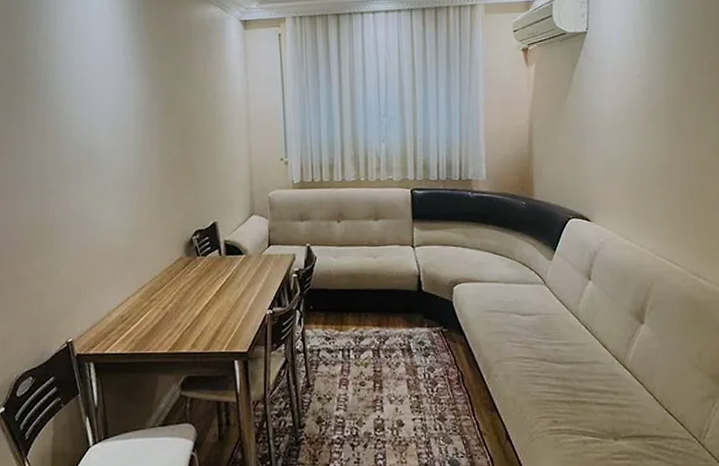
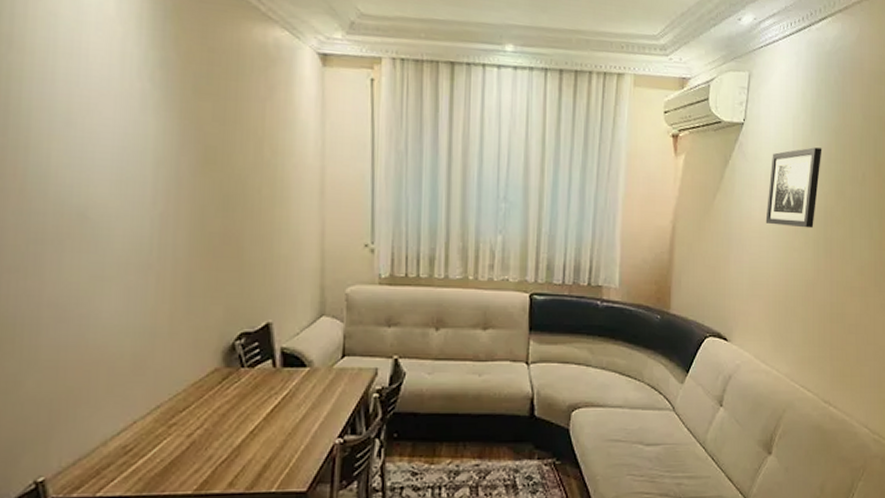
wall art: none [616,45,666,117] -> present [765,147,822,229]

